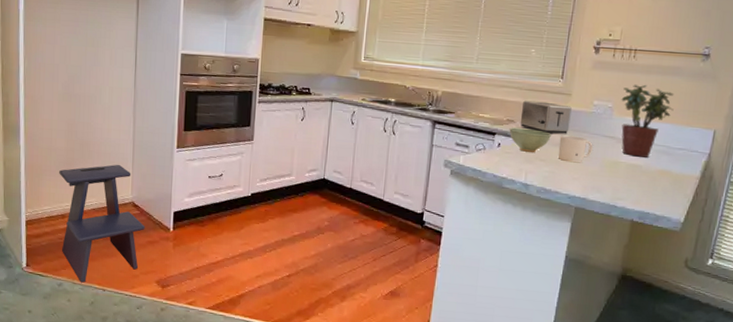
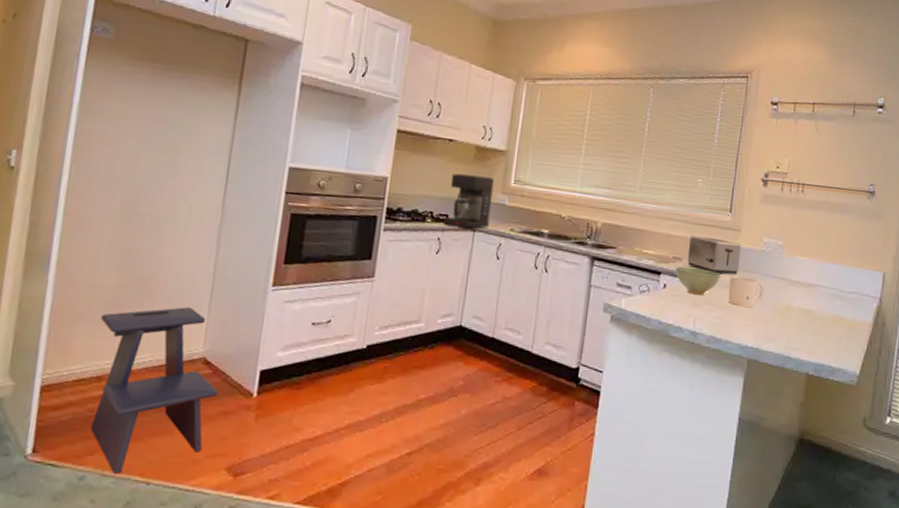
coffee maker: none [305,53,347,100] -> present [443,173,494,230]
potted plant: present [621,84,674,158] -> none [791,221,843,302]

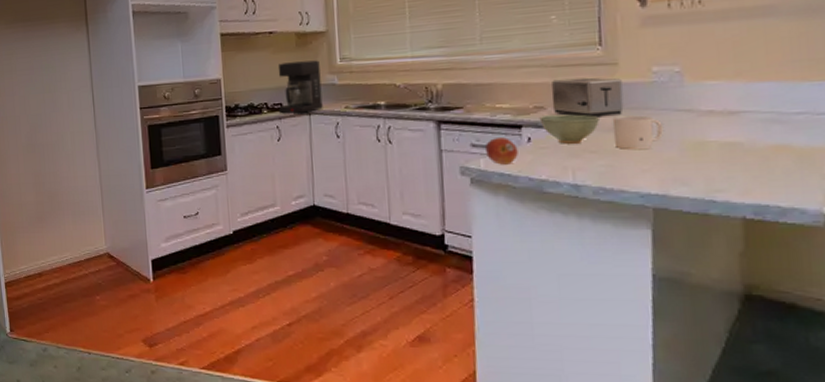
step stool: present [91,306,218,474] -> none [31,213,124,346]
fruit: none [627,280,655,308] -> present [484,137,518,166]

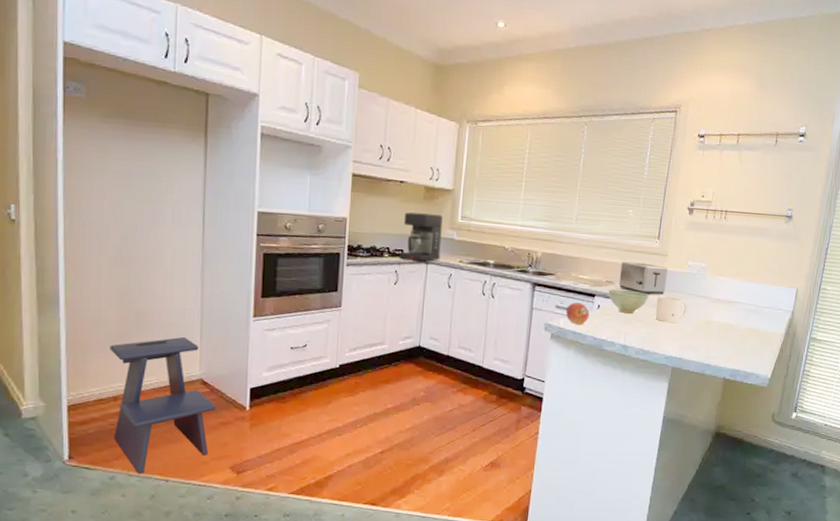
step stool: none [31,213,124,346] -> present [110,336,216,474]

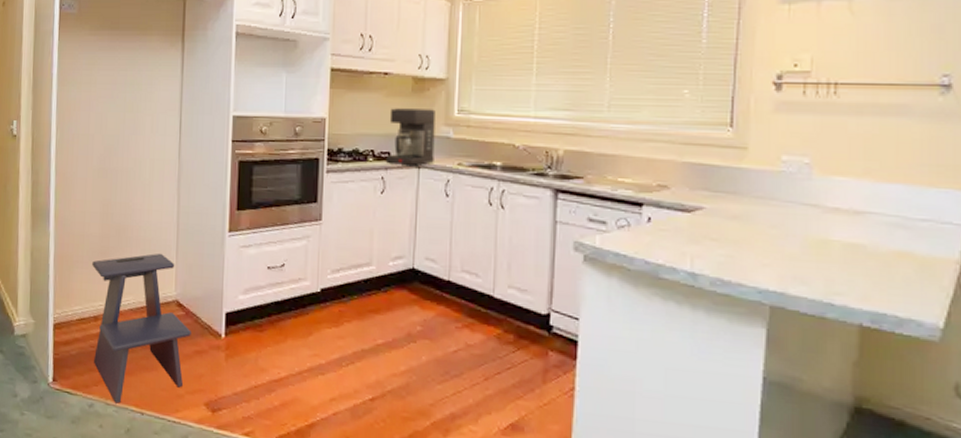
fruit: present [565,302,590,326] -> none [601,214,636,246]
bowl: present [608,289,650,314] -> none [662,195,725,229]
toaster: present [618,261,668,295] -> none [676,158,750,203]
mug: present [655,296,688,323] -> none [736,204,787,243]

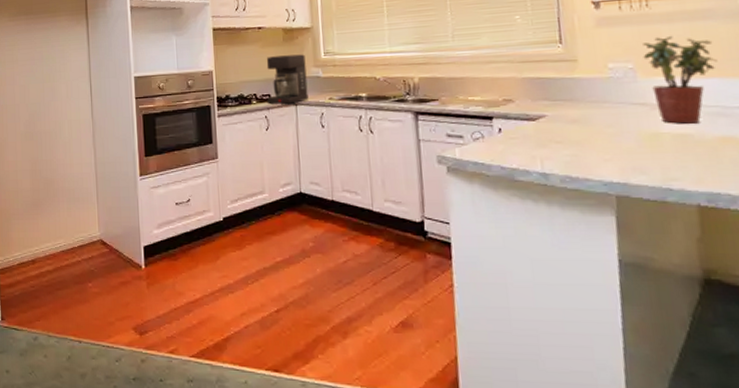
step stool: present [92,253,191,404] -> none [27,200,116,335]
potted plant: none [822,130,906,233] -> present [643,35,718,124]

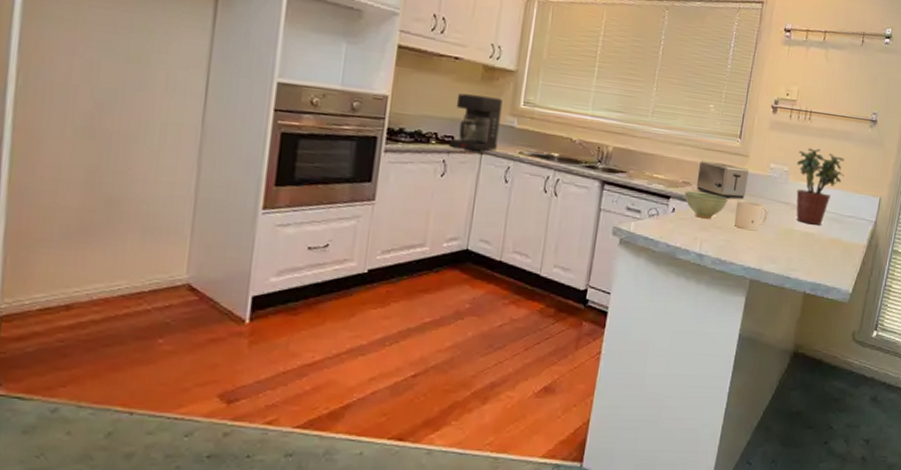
bowl: none [508,106,565,135] -> present [684,190,729,219]
toaster: none [518,72,585,110] -> present [696,160,749,199]
mug: none [574,108,622,141] -> present [734,200,769,231]

